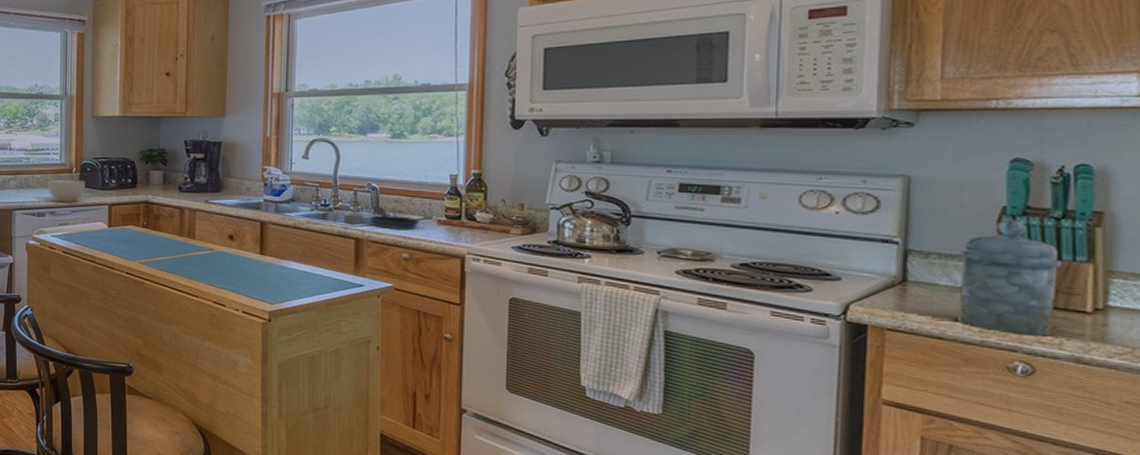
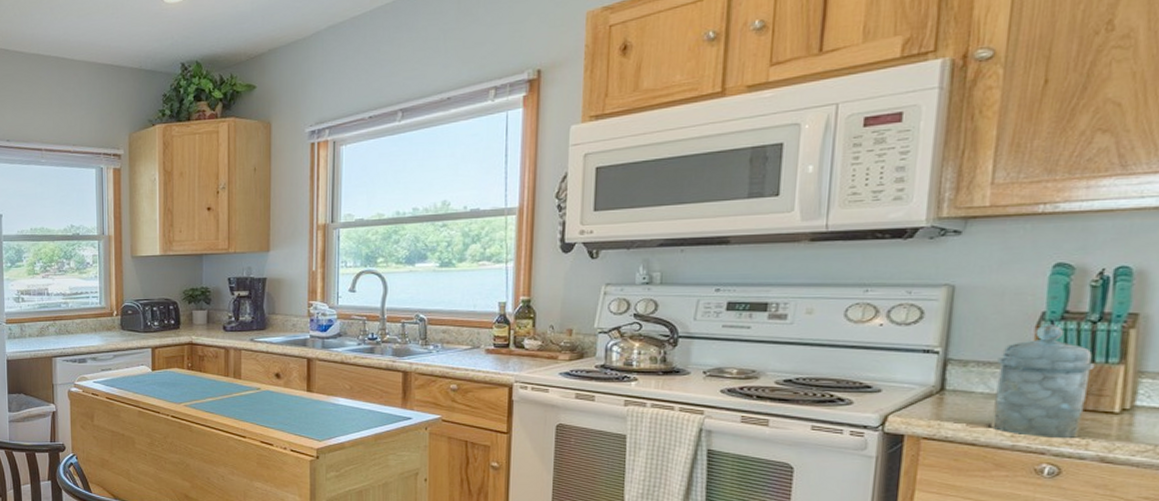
bowl: present [47,179,86,203] -> none [88,323,128,348]
frying pan: present [368,206,421,231] -> none [416,338,469,361]

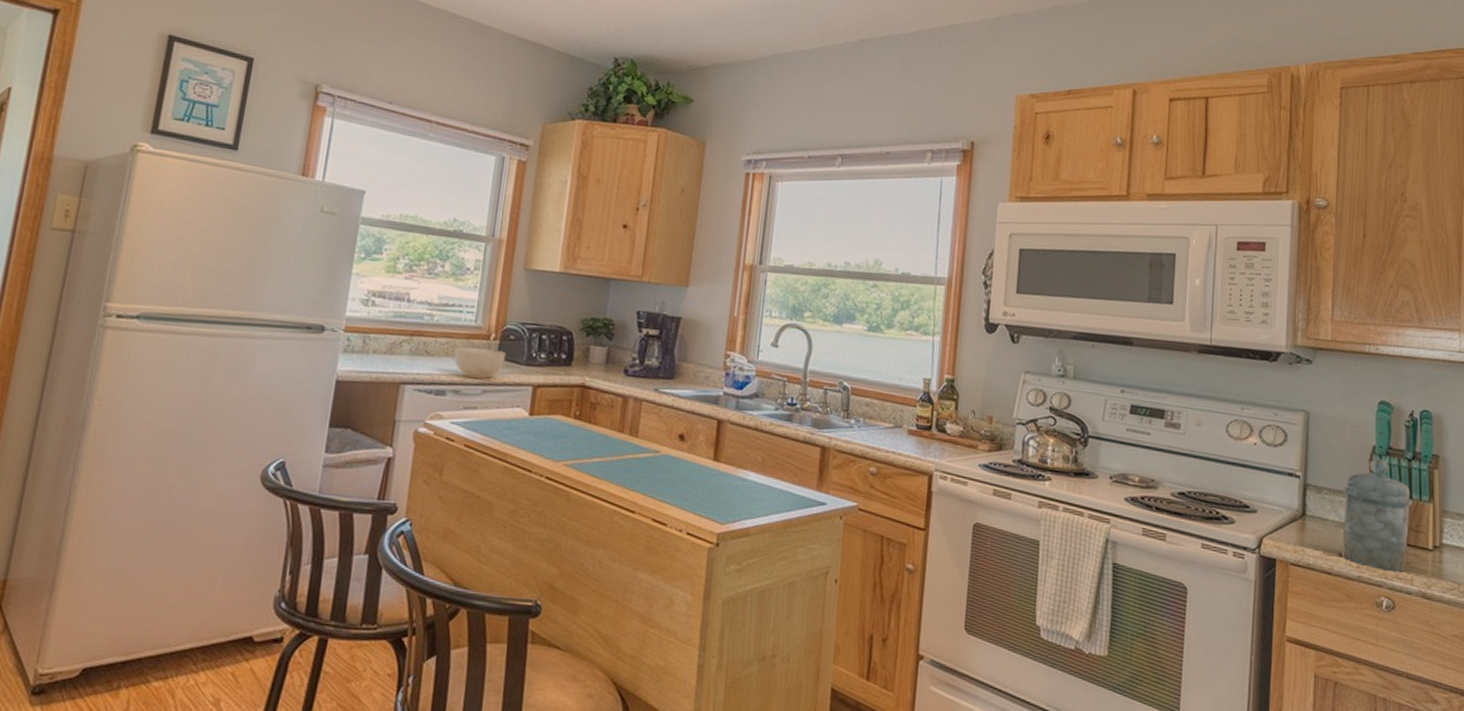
bowl: none [88,323,128,348] -> present [454,346,507,380]

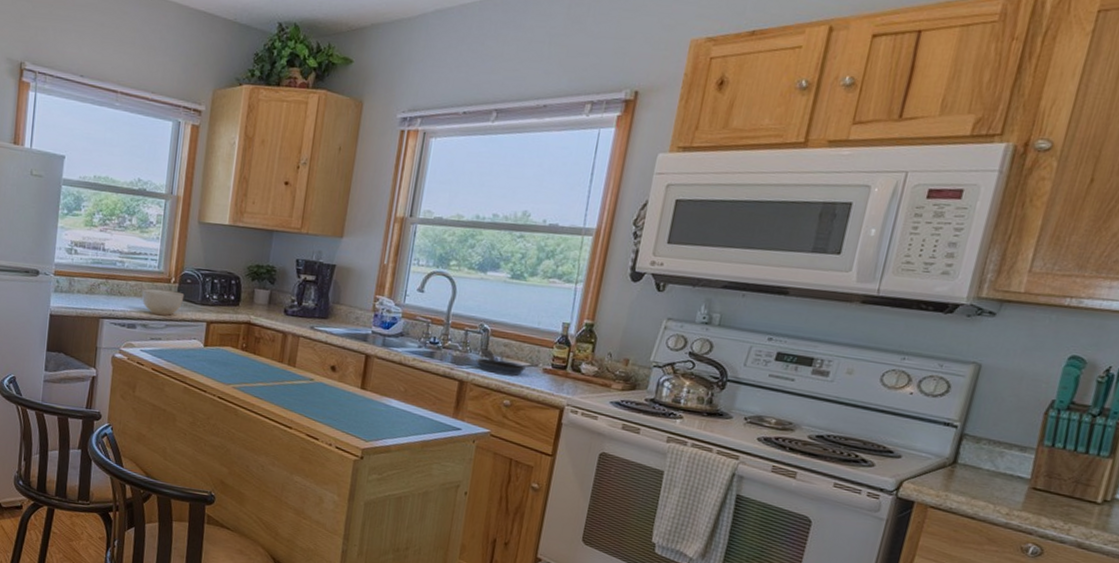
frying pan: none [837,409,891,440] -> present [476,348,527,377]
canister: present [1341,458,1413,574] -> none [990,412,1089,524]

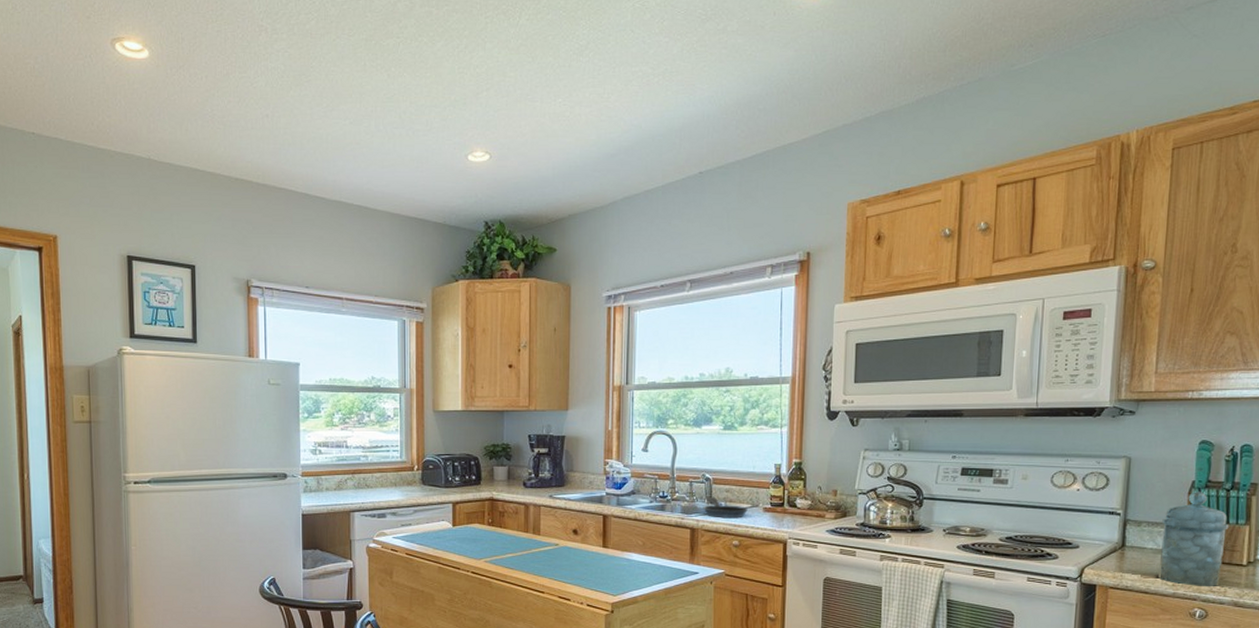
bowl: present [141,288,185,316] -> none [388,478,429,503]
canister: none [990,412,1089,524] -> present [1158,492,1229,587]

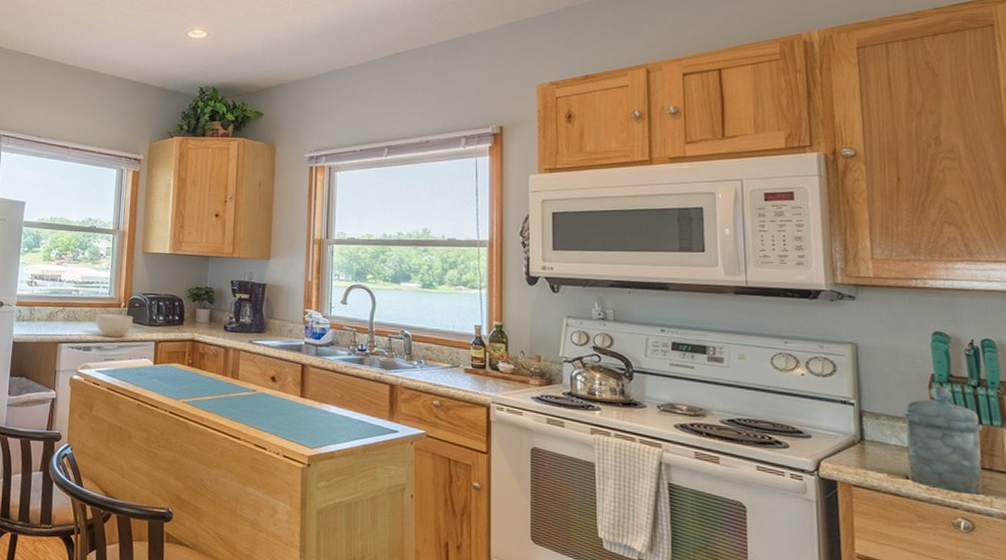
bowl: none [388,478,429,503] -> present [95,313,134,338]
frying pan: present [703,496,749,519] -> none [402,352,450,378]

